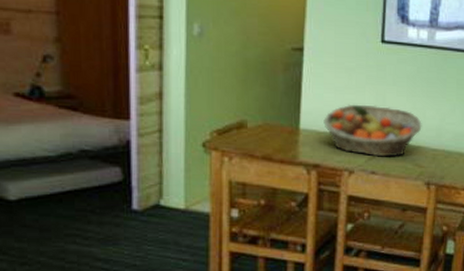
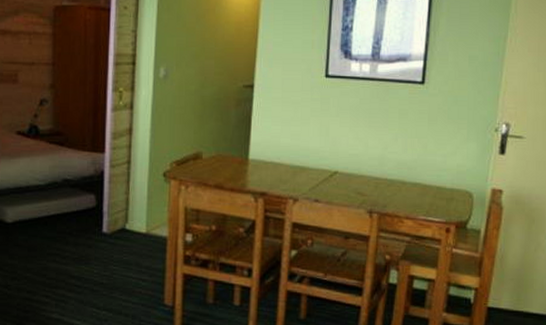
fruit basket: present [323,104,422,157] -> none [271,135,365,186]

